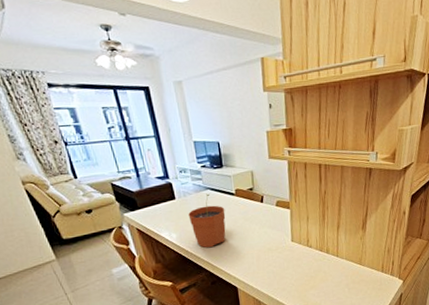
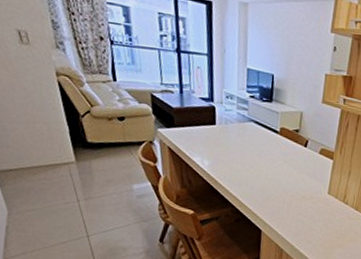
plant pot: present [188,193,226,248] -> none [225,126,266,183]

